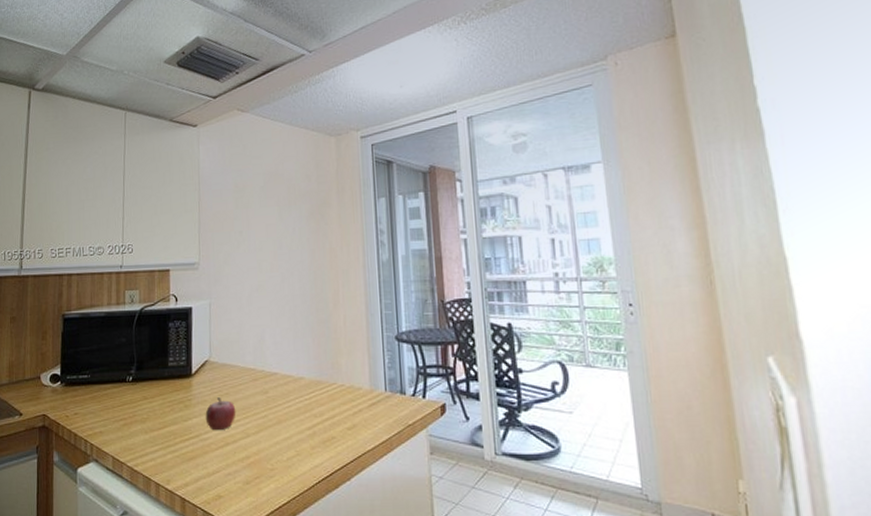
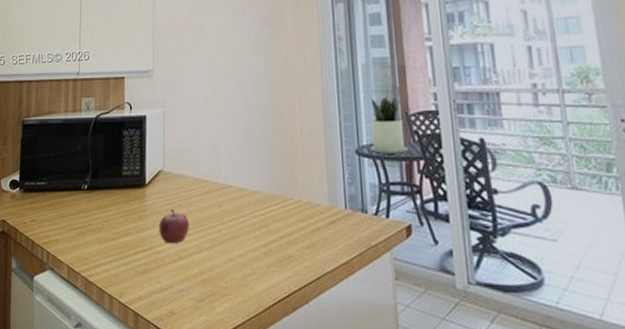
planter: none [409,285,444,339] -> present [370,96,409,154]

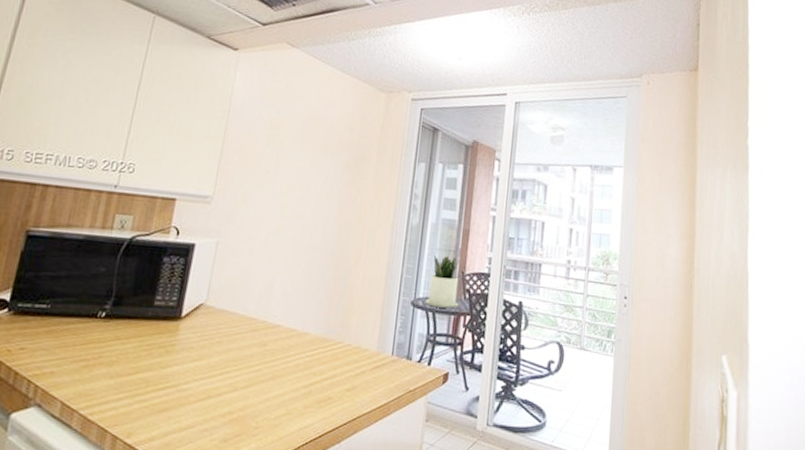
fruit: present [158,209,190,243] -> none [188,345,227,381]

